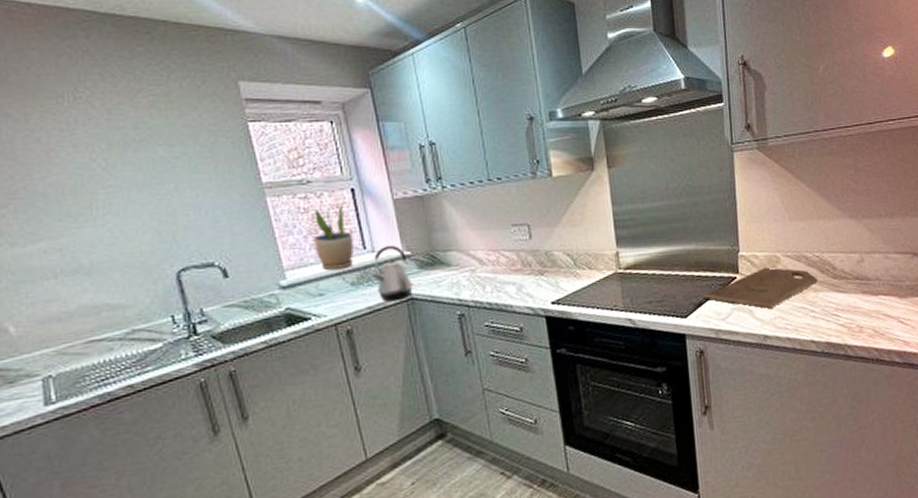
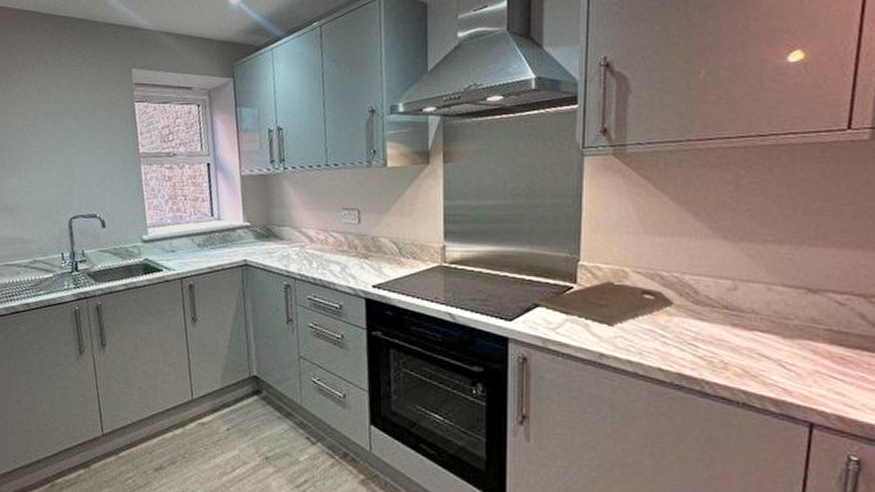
potted plant: present [314,203,354,271] -> none [172,175,204,232]
kettle: present [371,245,414,301] -> none [214,215,250,264]

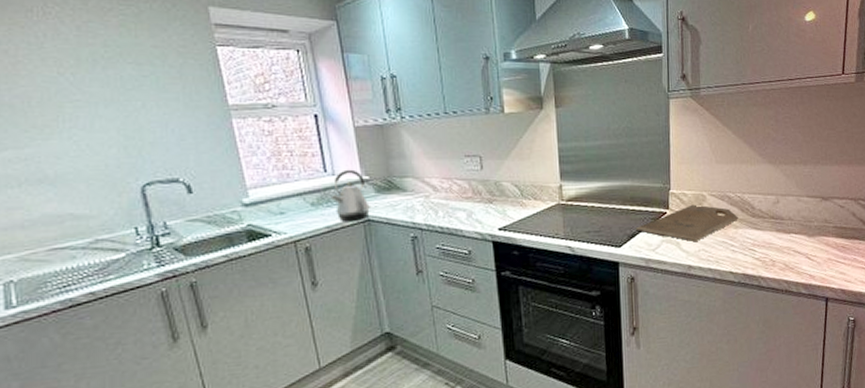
kettle: none [214,215,250,264] -> present [330,169,371,221]

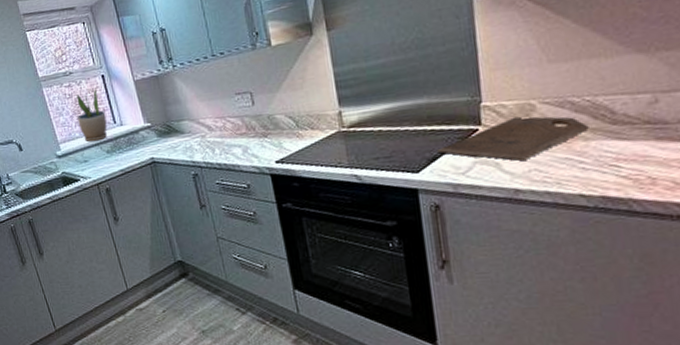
potted plant: none [277,128,315,191] -> present [76,88,107,142]
kettle: present [330,169,371,221] -> none [121,118,155,164]

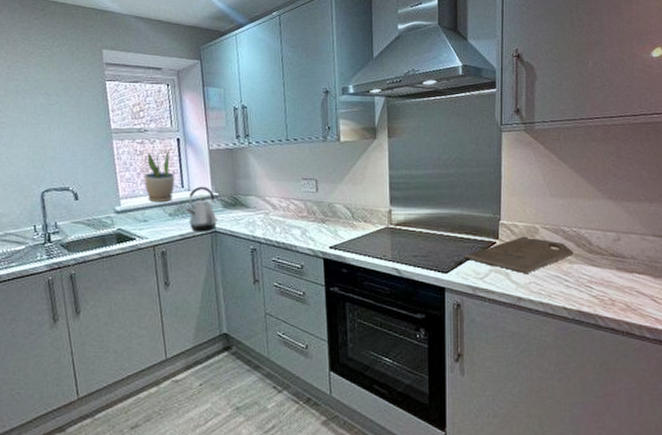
kettle: none [121,118,155,164] -> present [185,186,219,231]

